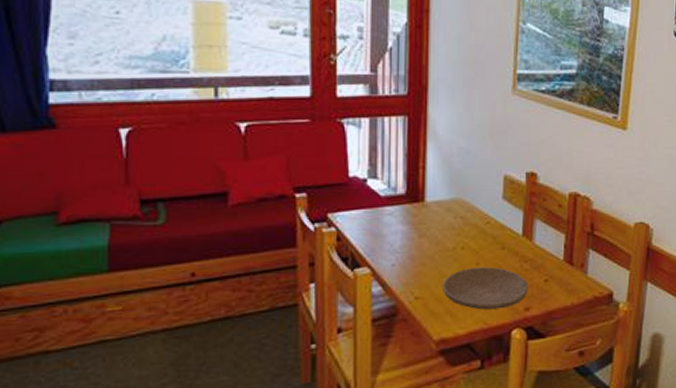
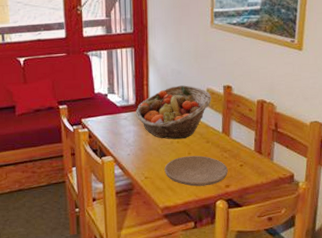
fruit basket: none [406,170,510,245] -> present [136,85,212,140]

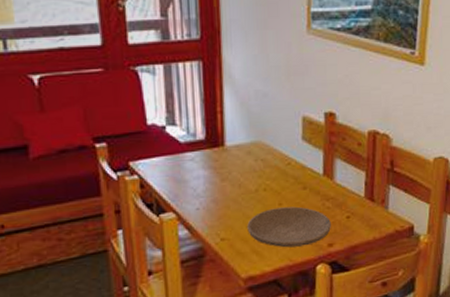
fruit basket: present [136,85,212,140] -> none [206,112,309,186]

